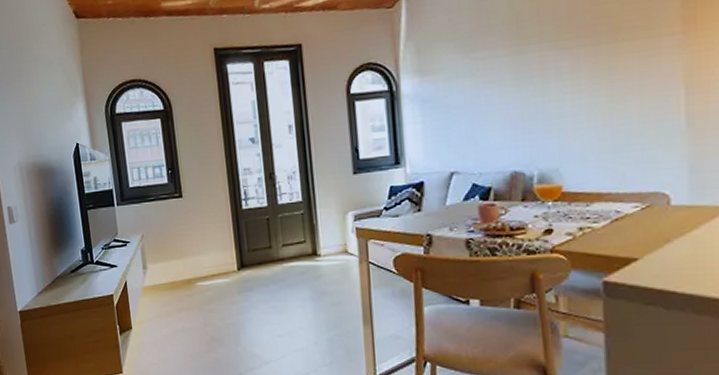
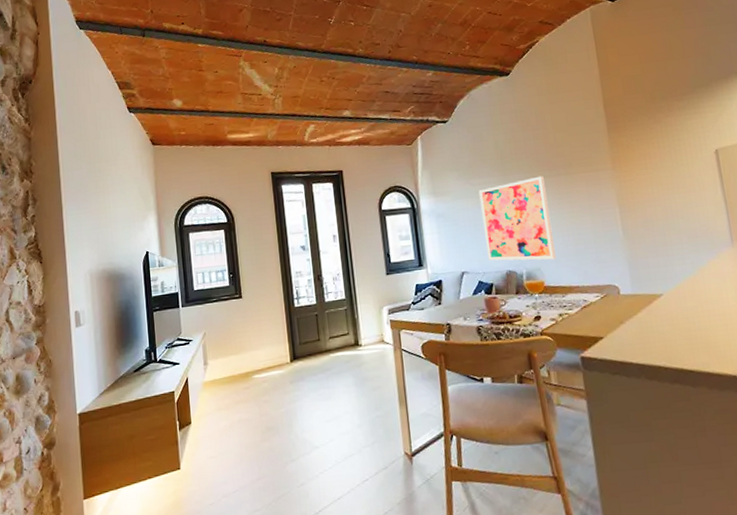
wall art: none [481,45,582,159] -> present [478,175,556,261]

